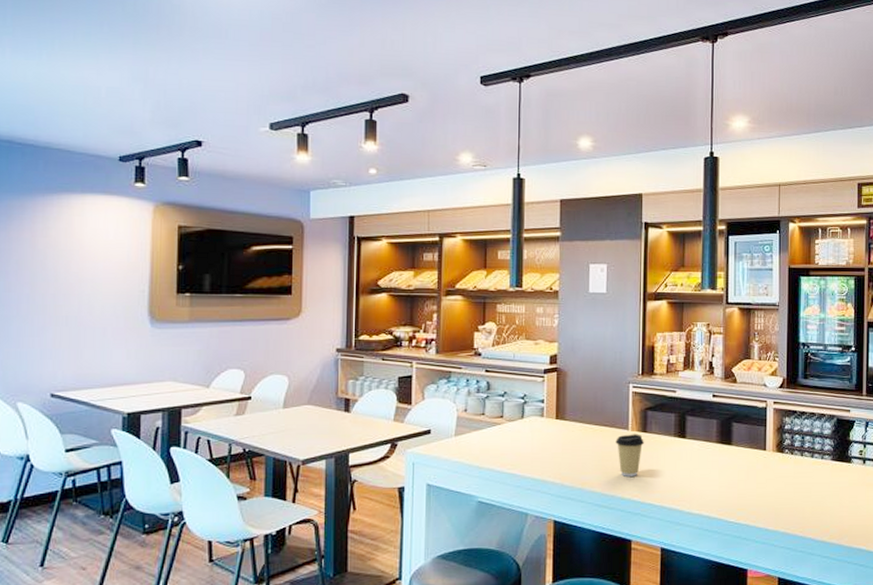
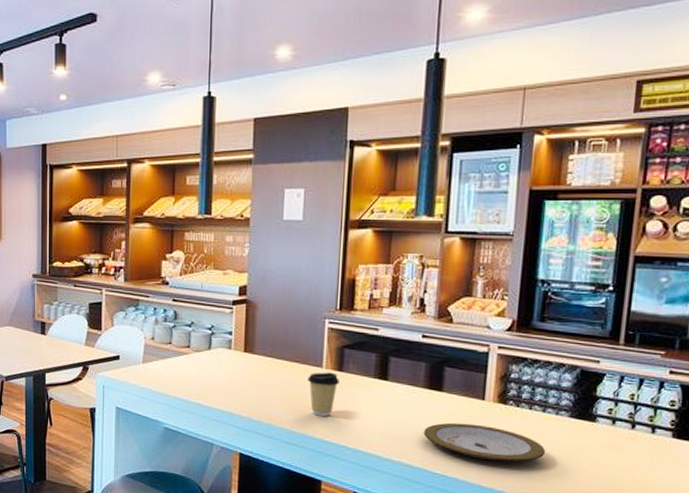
plate: none [718,473,816,505] -> present [423,422,546,462]

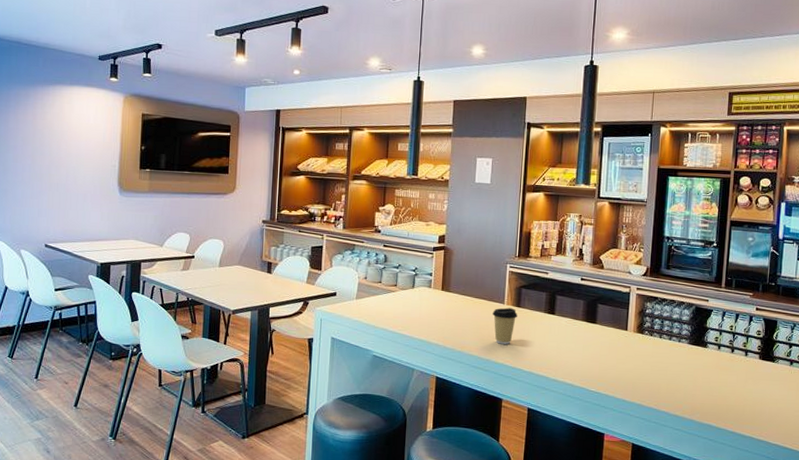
plate: present [423,422,546,462] -> none [582,349,672,380]

